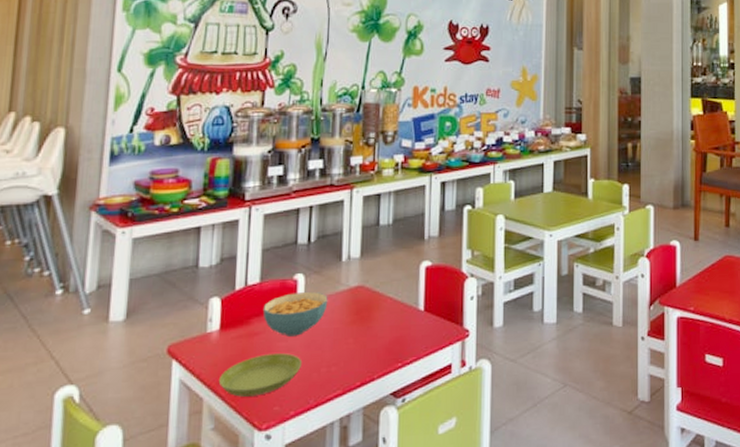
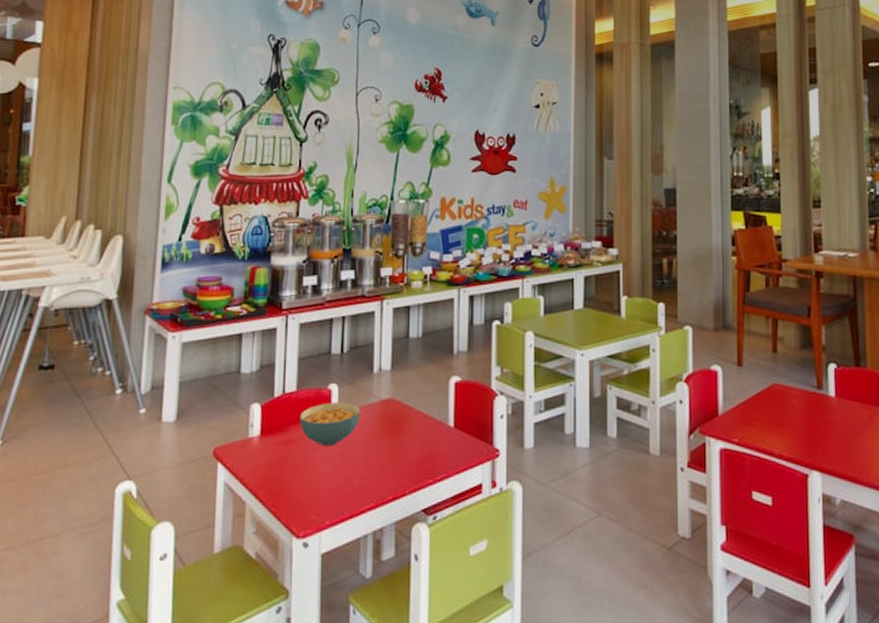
saucer: present [218,353,303,397] -> none [259,462,337,503]

